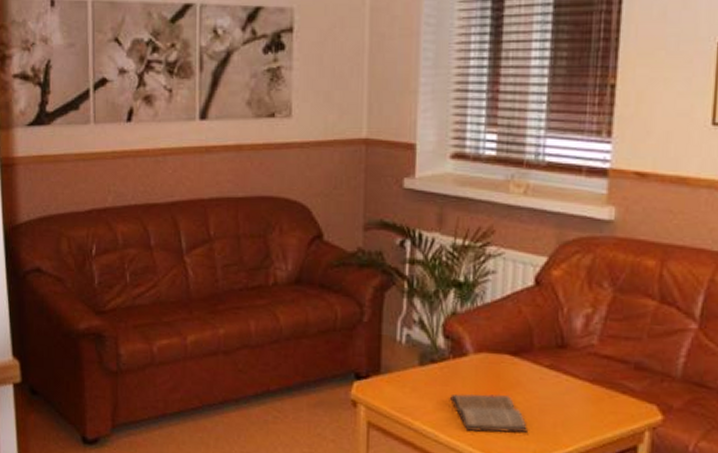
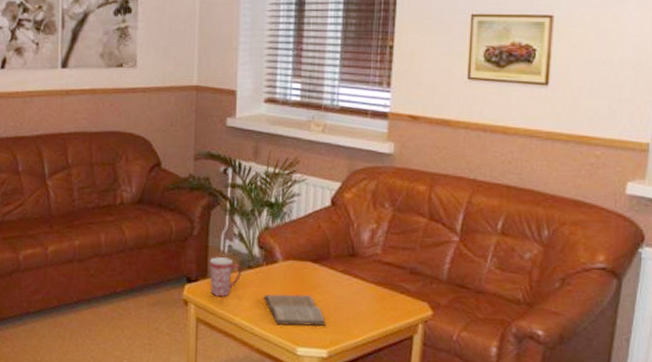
mug: none [382,348,424,398] -> present [209,256,242,298]

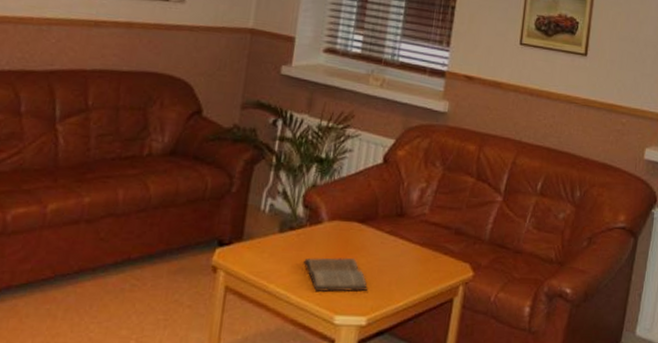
mug: present [209,256,242,298] -> none [244,216,283,263]

